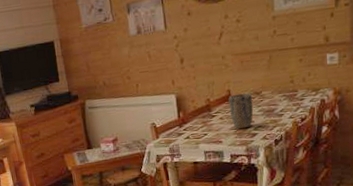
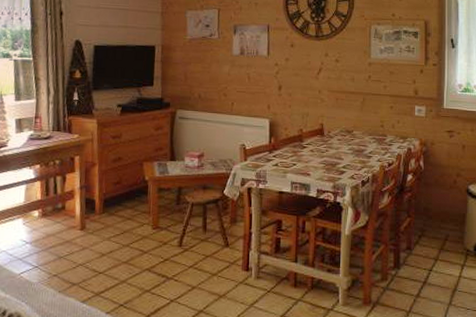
plant pot: present [228,93,254,129] -> none [320,129,344,165]

